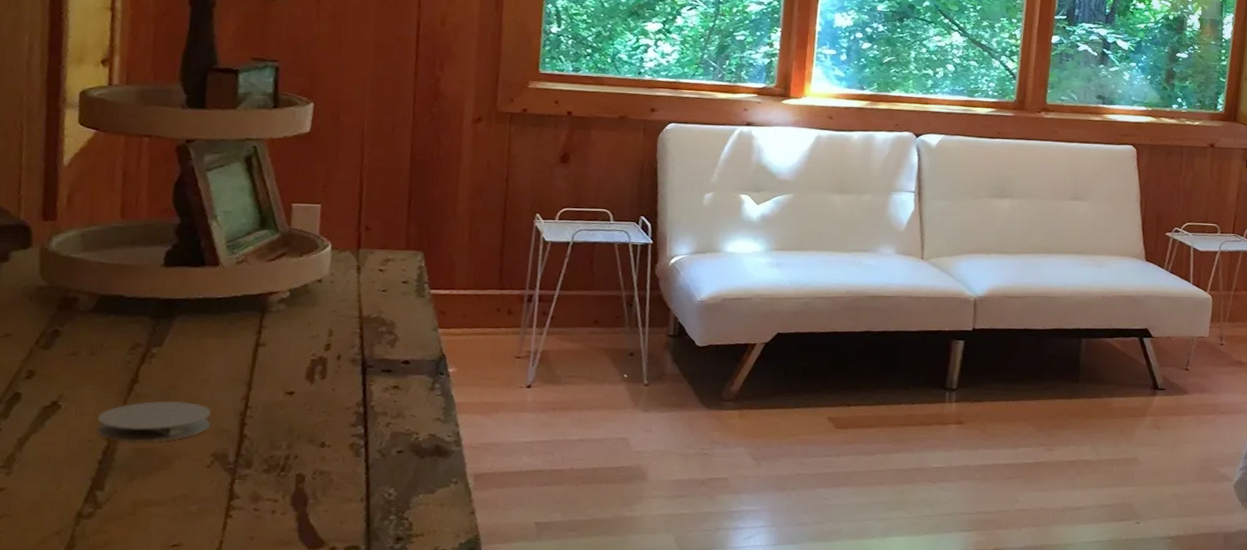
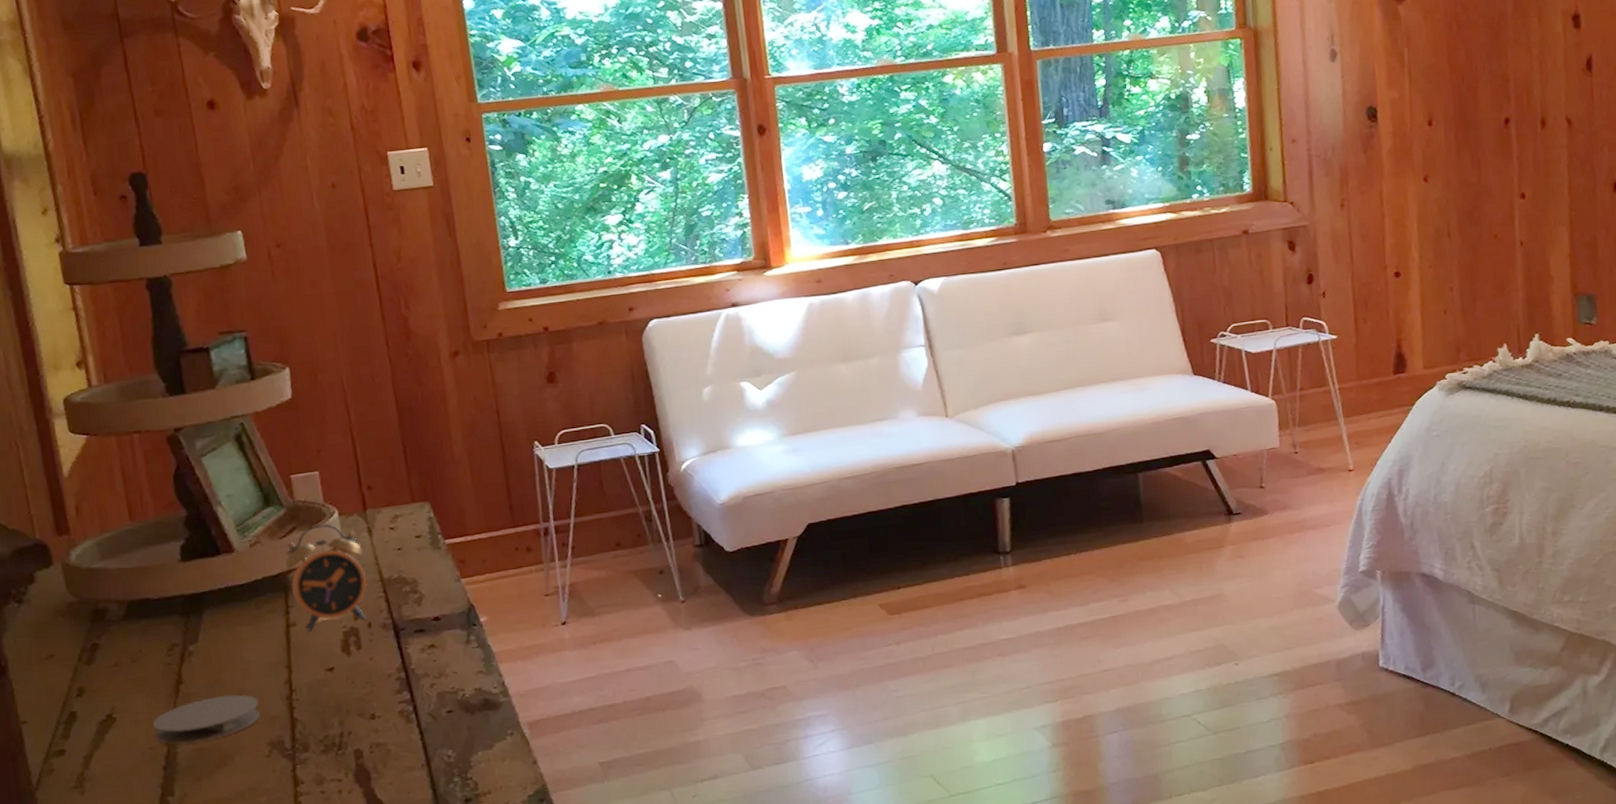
alarm clock: none [267,253,348,354] -> present [284,524,367,632]

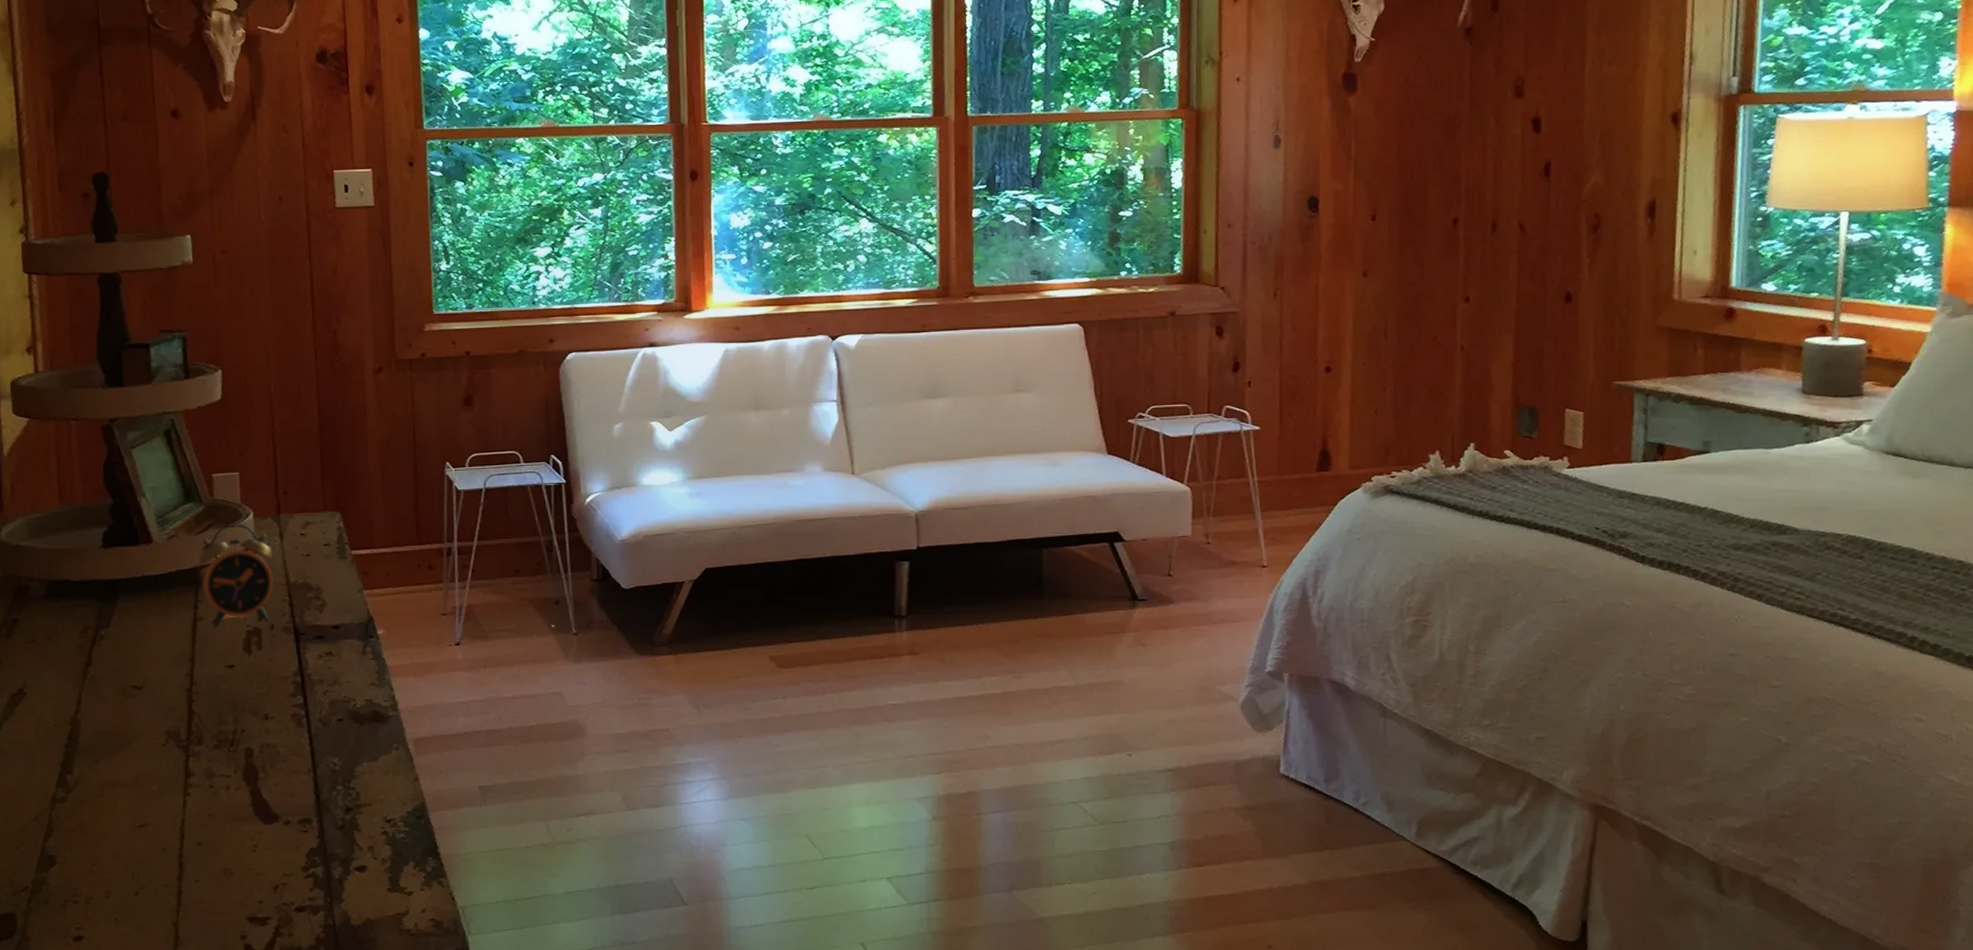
coaster: present [152,694,261,745] -> none [59,681,161,726]

